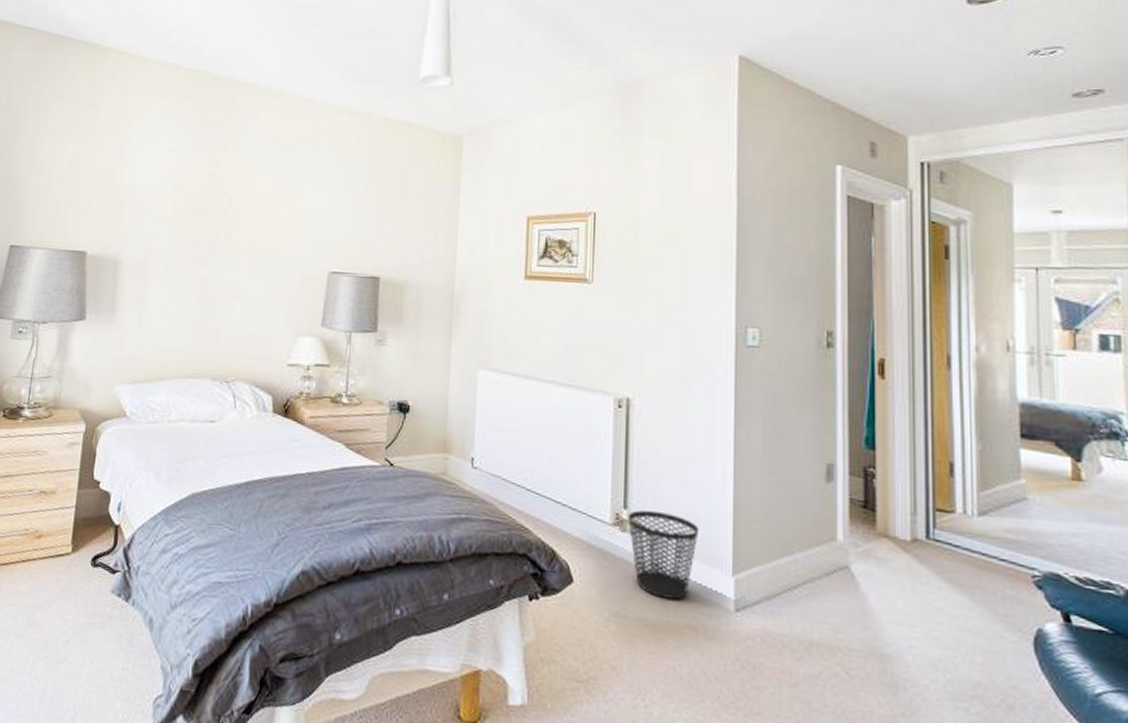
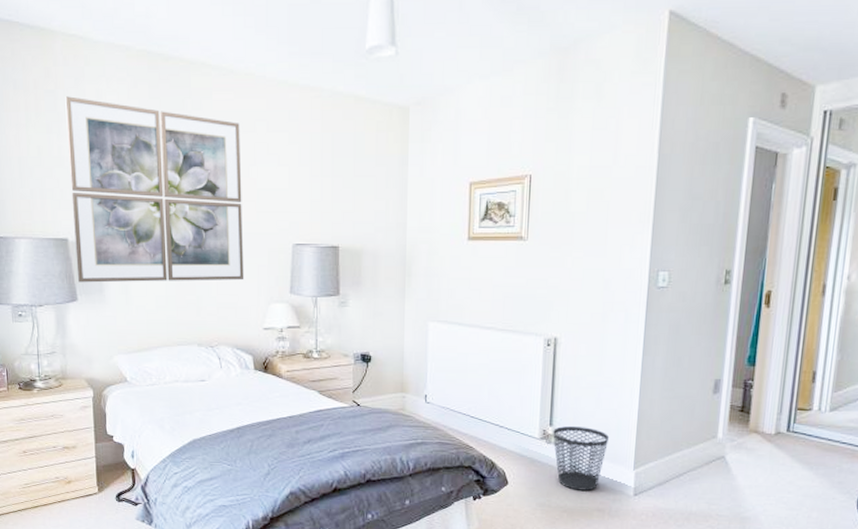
wall art: none [89,109,283,309] -> present [65,96,245,283]

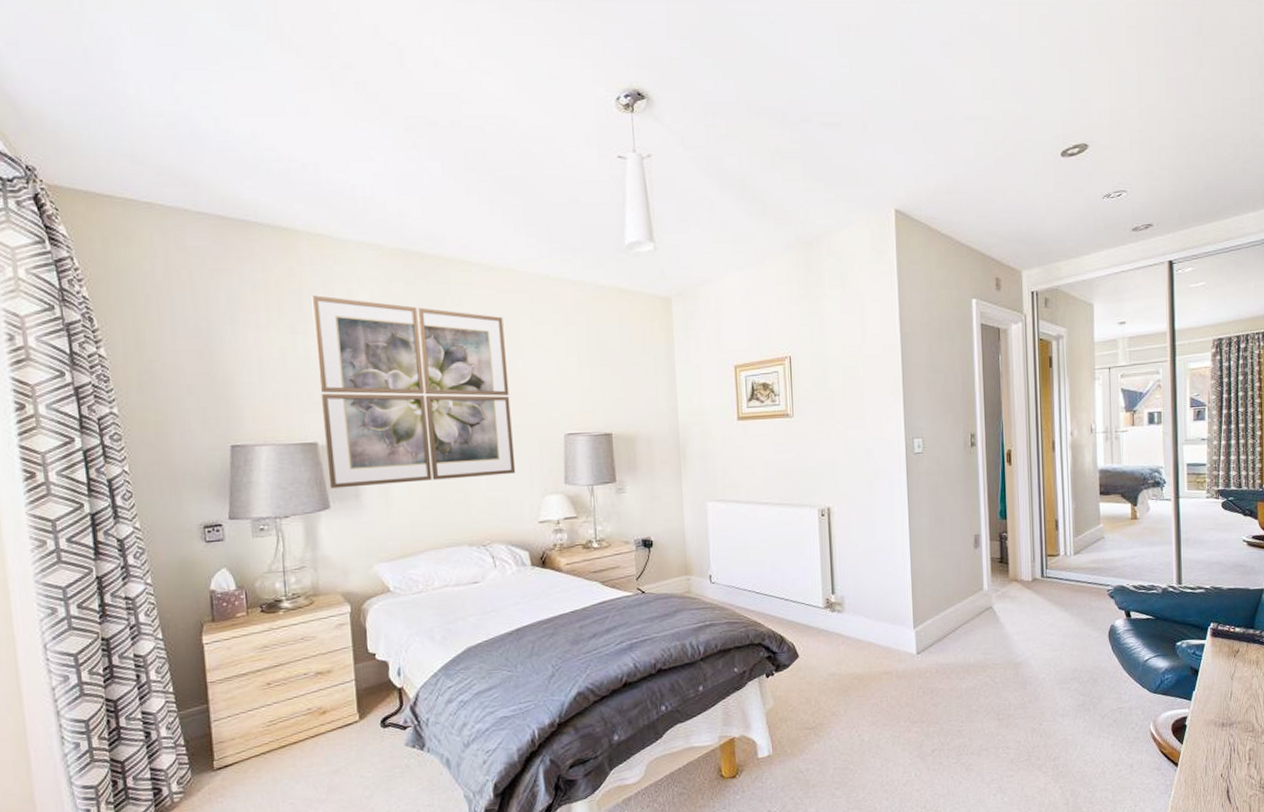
wastebasket: present [553,426,610,491] -> none [836,592,888,656]

